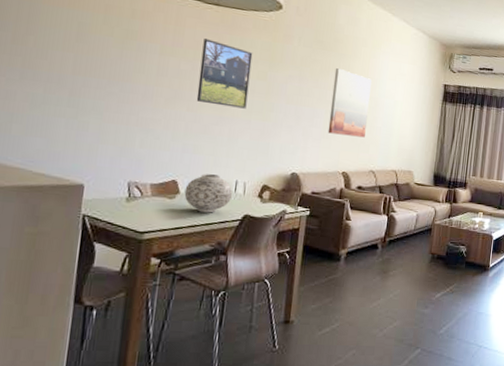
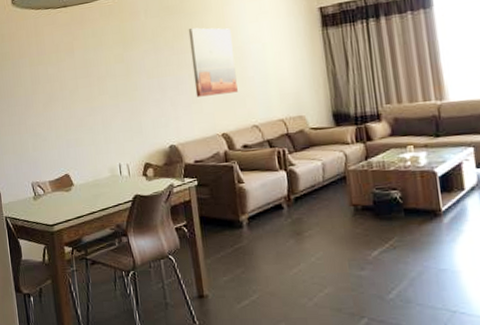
vase: present [184,173,232,213] -> none [77,162,119,200]
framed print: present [196,38,253,109] -> none [61,39,112,99]

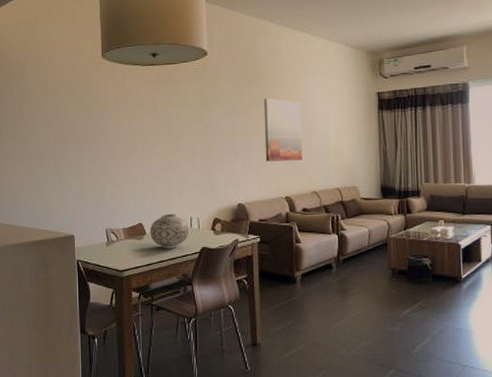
vase: none [77,162,119,200] -> present [150,214,189,249]

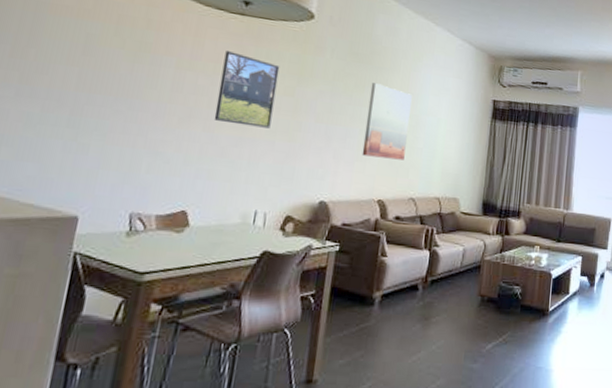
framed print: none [146,96,189,153] -> present [213,51,280,129]
vase: present [150,214,189,249] -> none [194,203,250,249]

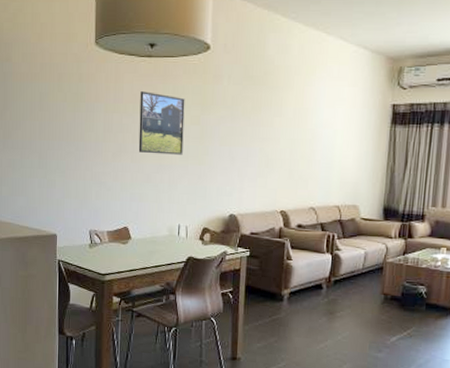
wall art: present [362,83,412,160] -> none [263,103,307,173]

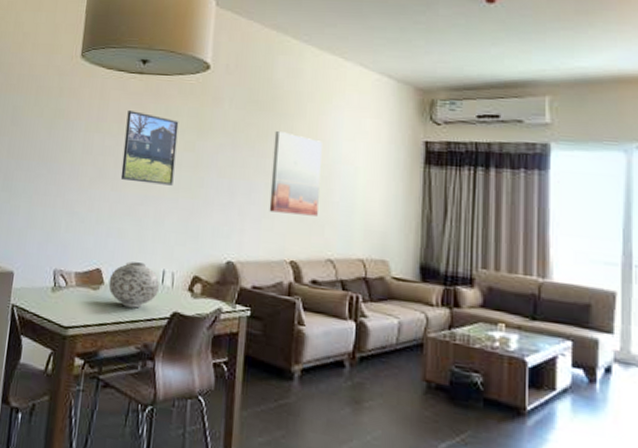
vase: none [135,220,176,256] -> present [108,261,159,308]
wall art: none [263,103,307,173] -> present [269,131,322,216]

